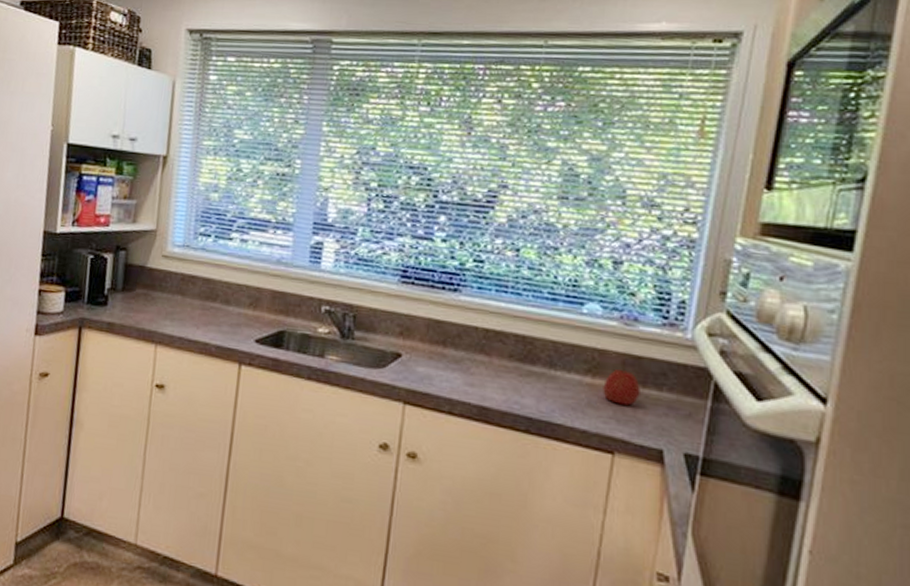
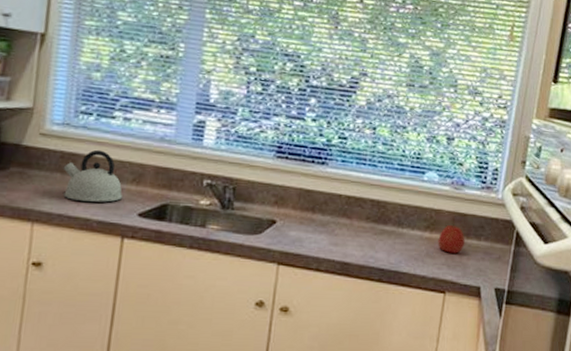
kettle: none [183,272,241,327] -> present [63,149,123,203]

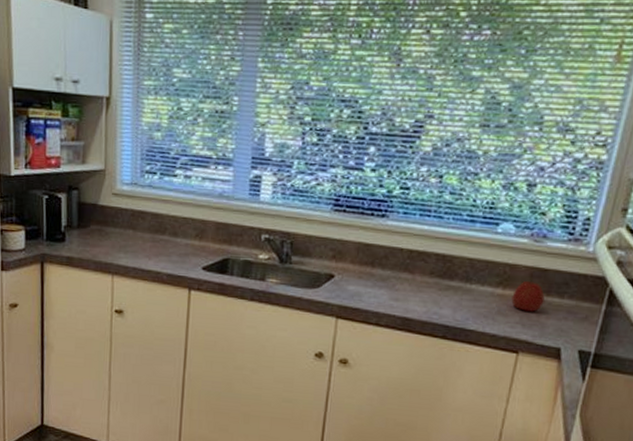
kettle: present [63,149,123,203] -> none [134,207,188,257]

